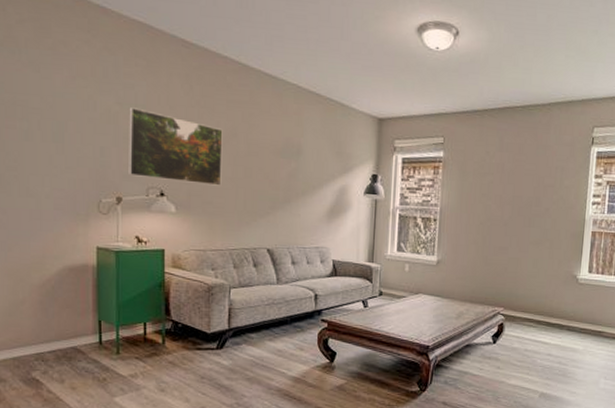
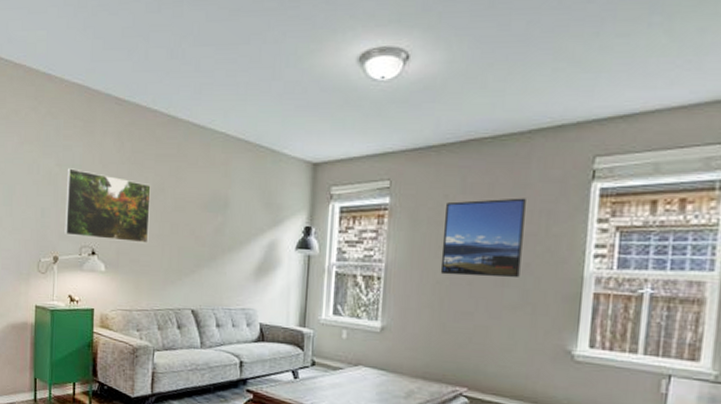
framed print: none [483,156,546,220] -> present [440,198,526,278]

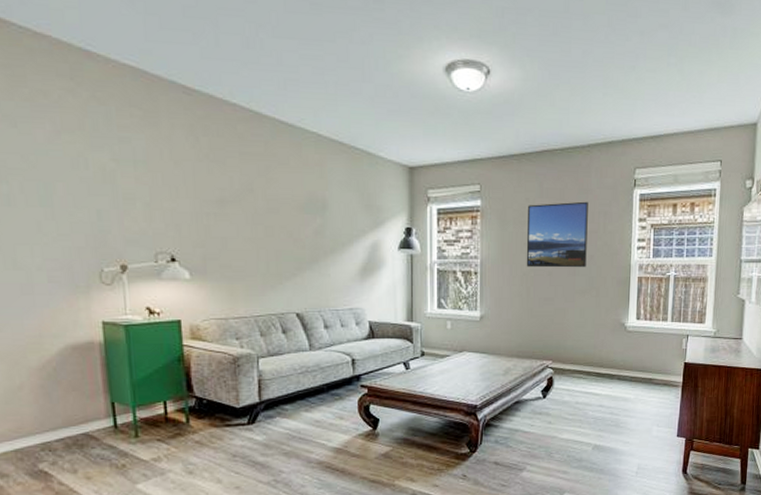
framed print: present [65,168,151,243] -> none [126,164,240,248]

